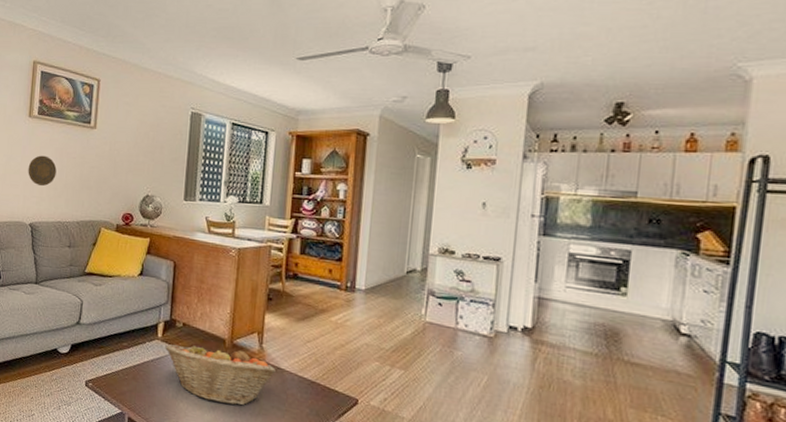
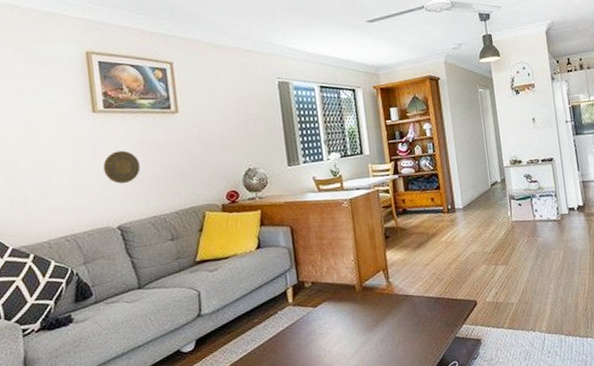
fruit basket: present [165,344,276,406] -> none [298,290,405,347]

